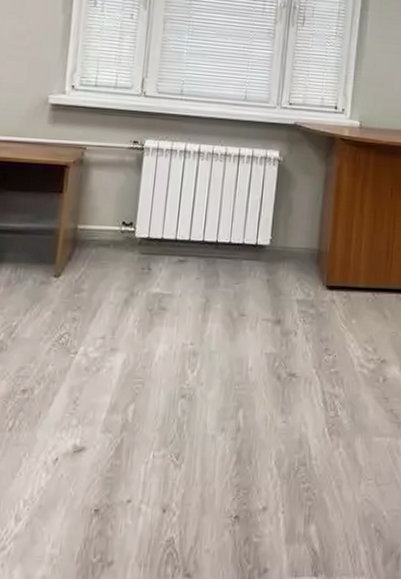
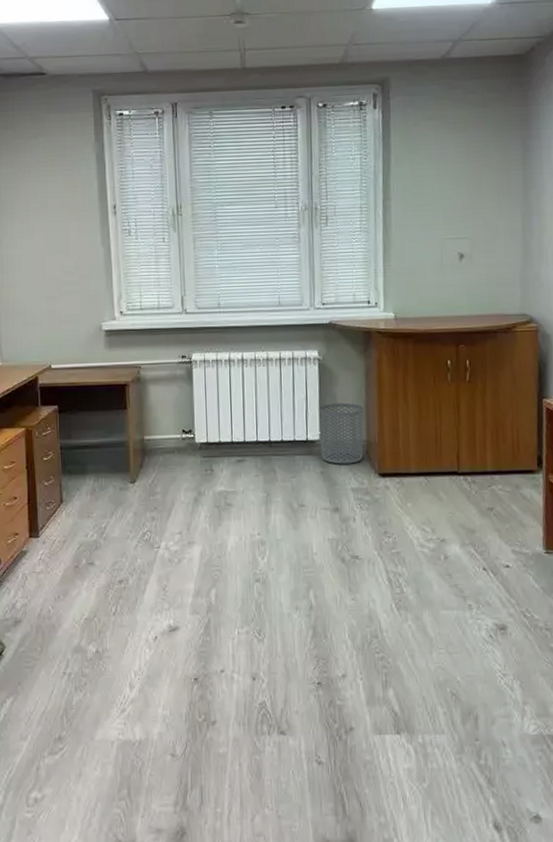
waste bin: none [269,207,320,273] -> present [318,402,365,464]

